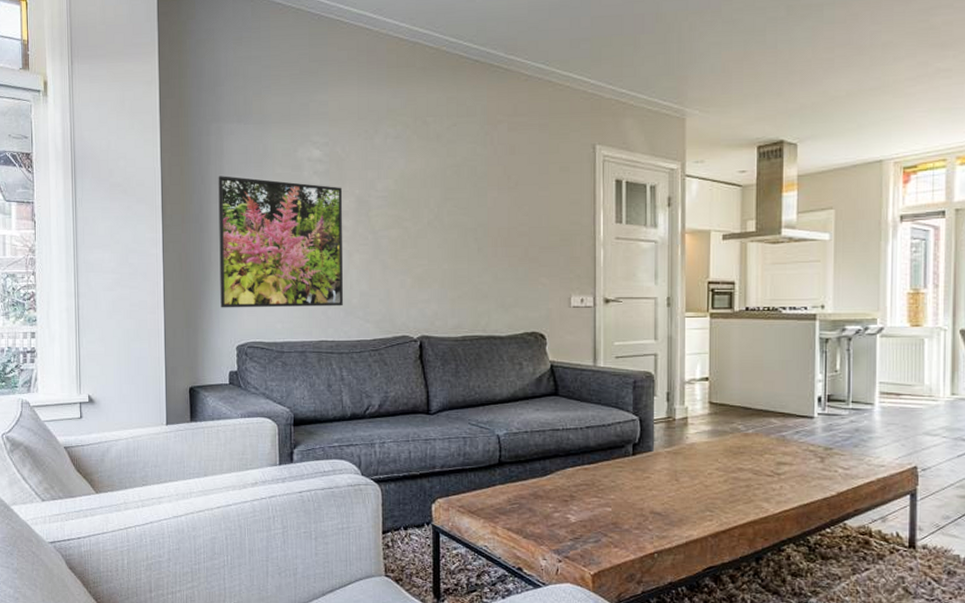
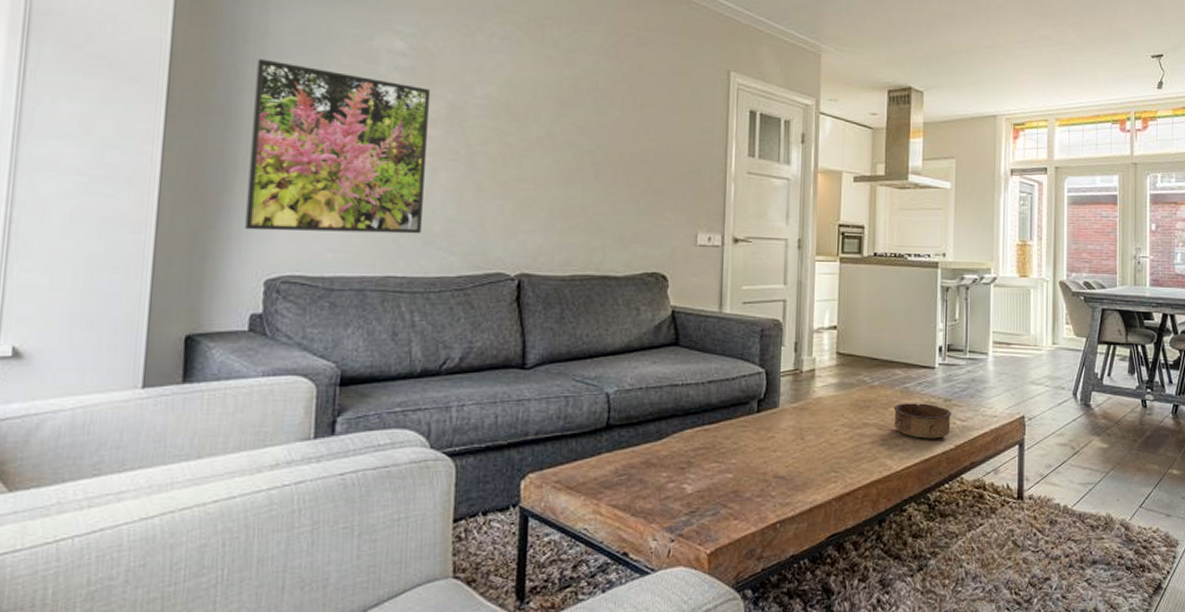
bowl: none [769,450,832,485] -> present [893,403,951,439]

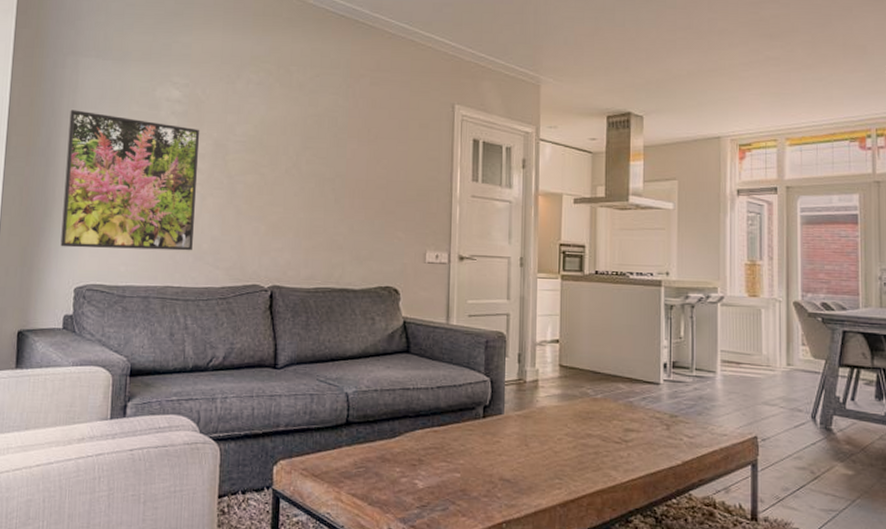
bowl: present [893,403,951,439] -> none [617,416,678,454]

